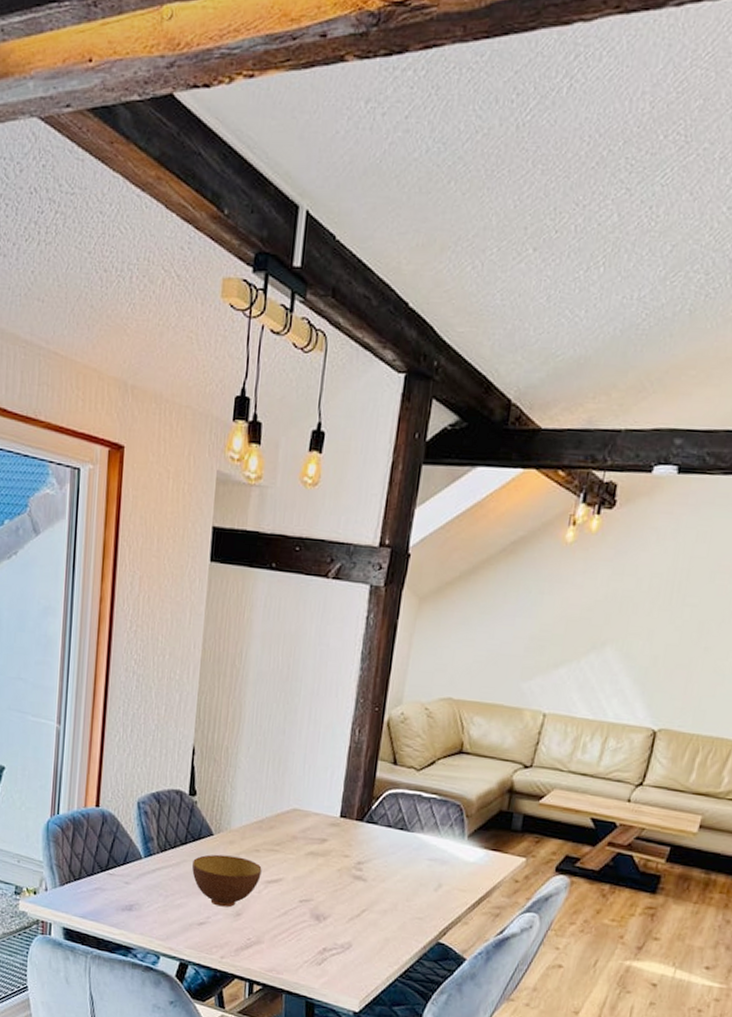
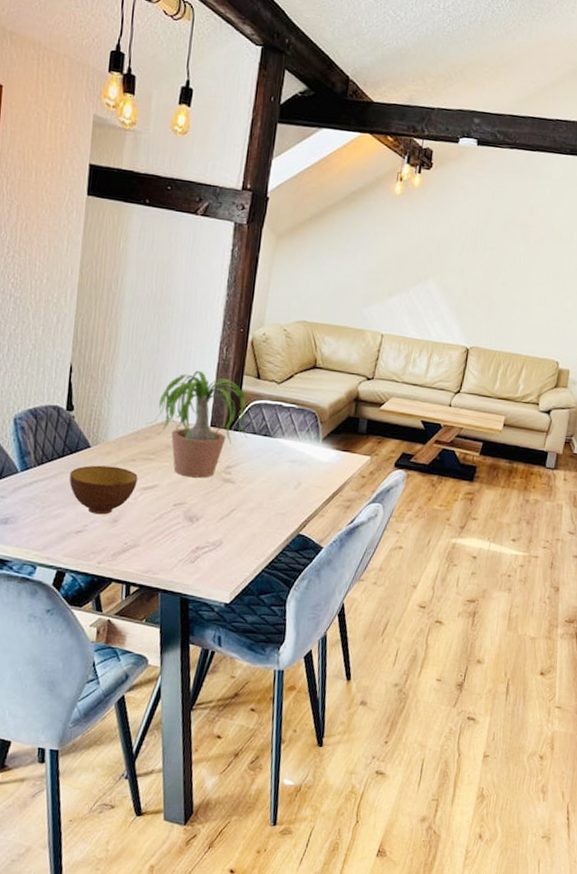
potted plant: none [270,754,391,874] -> present [146,370,256,478]

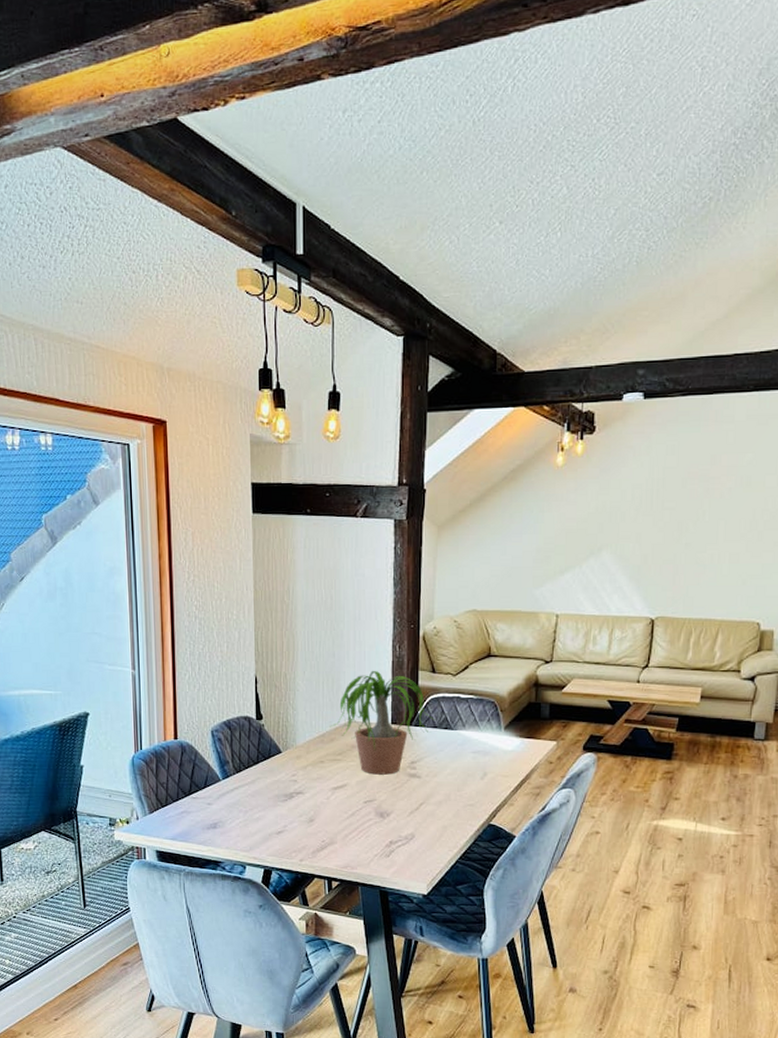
bowl: present [69,465,138,515] -> none [266,769,328,815]

